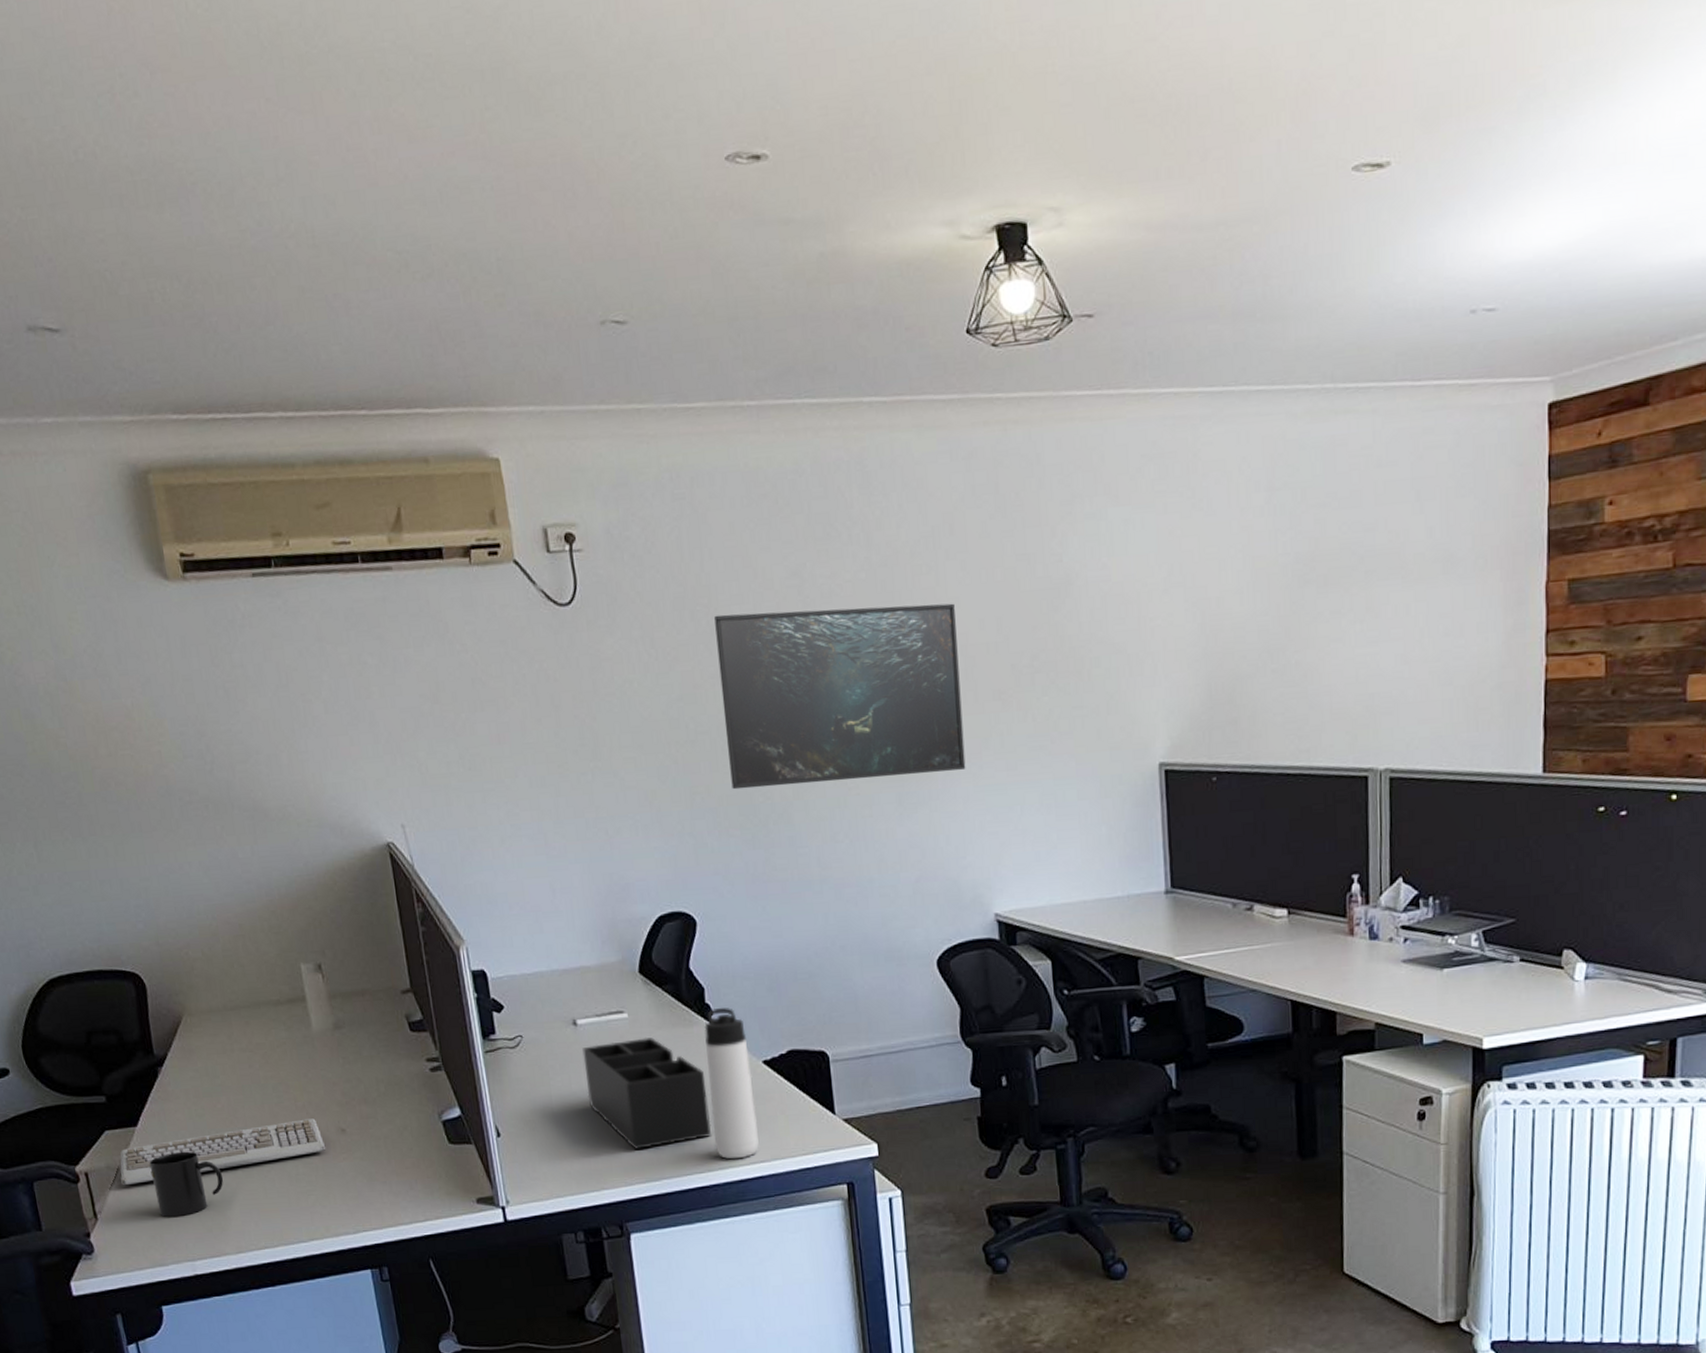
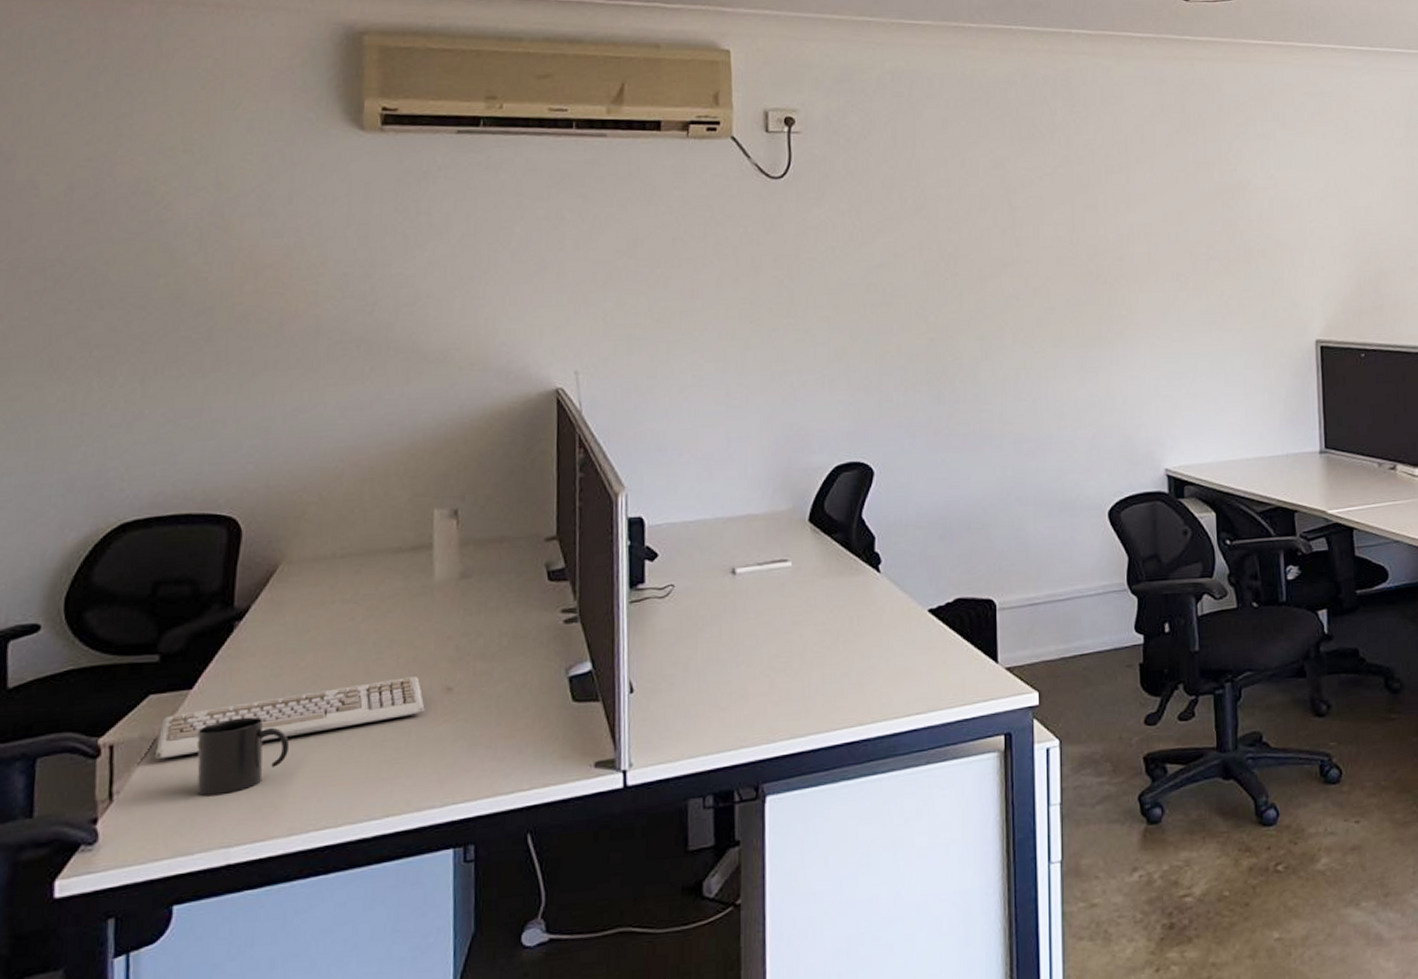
desk organizer: present [582,1038,711,1151] -> none [737,586,868,705]
thermos bottle: present [704,1008,759,1159] -> none [869,556,916,712]
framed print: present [714,603,966,790] -> none [921,195,1145,350]

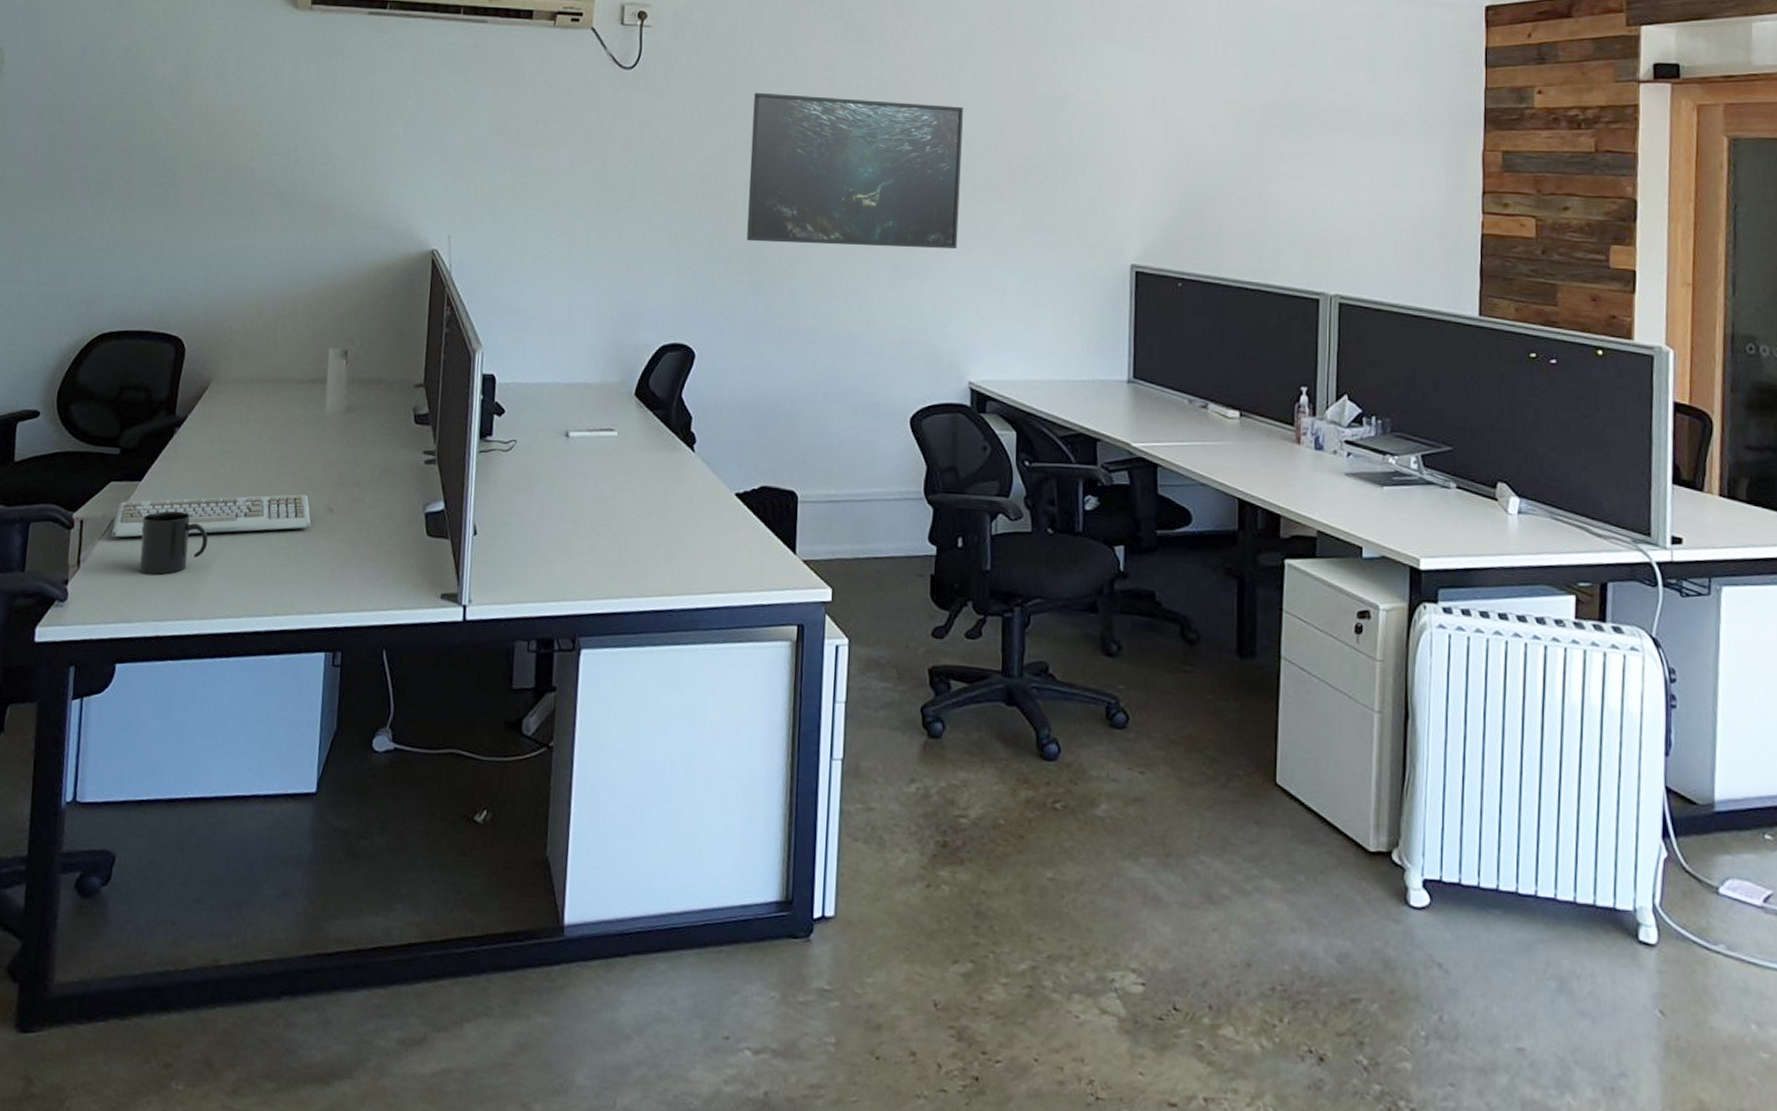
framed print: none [921,195,1145,350] -> present [746,92,963,249]

